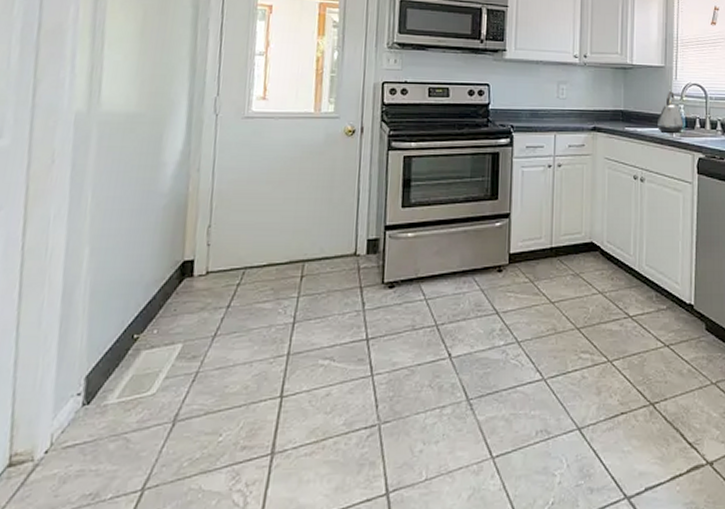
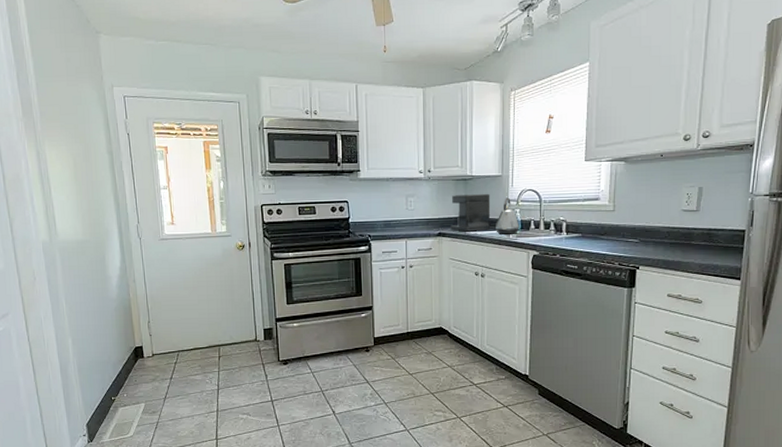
coffee maker: none [607,84,652,128] -> present [450,193,491,232]

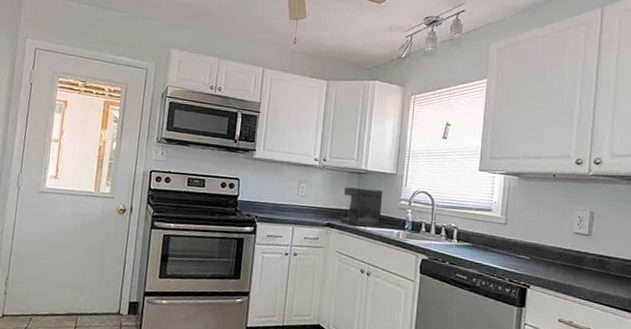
kettle: present [494,197,520,235] -> none [385,196,410,235]

